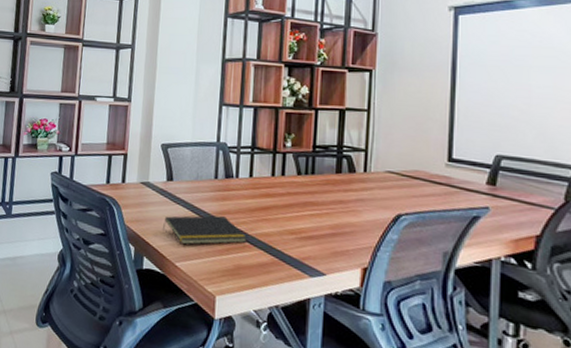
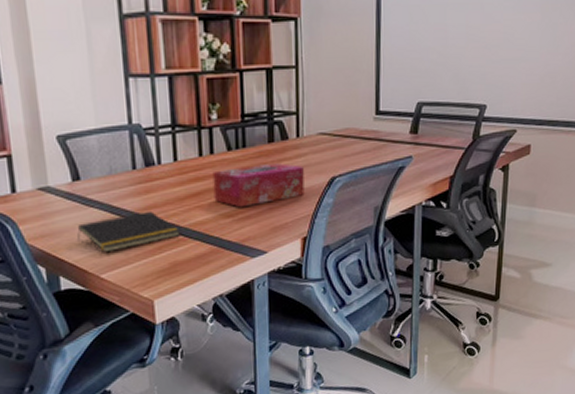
tissue box: none [280,190,369,228] -> present [212,163,305,208]

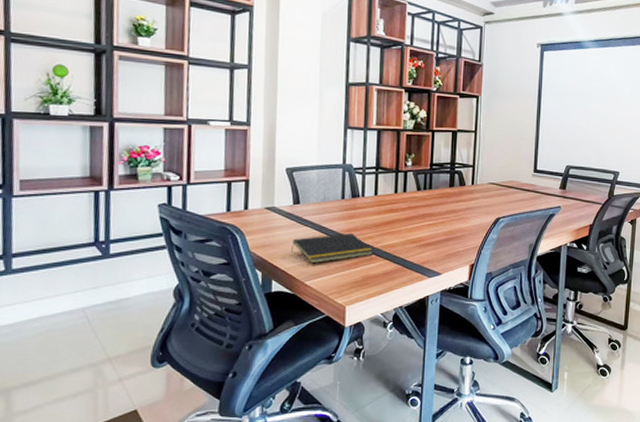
tissue box: present [212,163,305,208] -> none [403,203,475,236]

